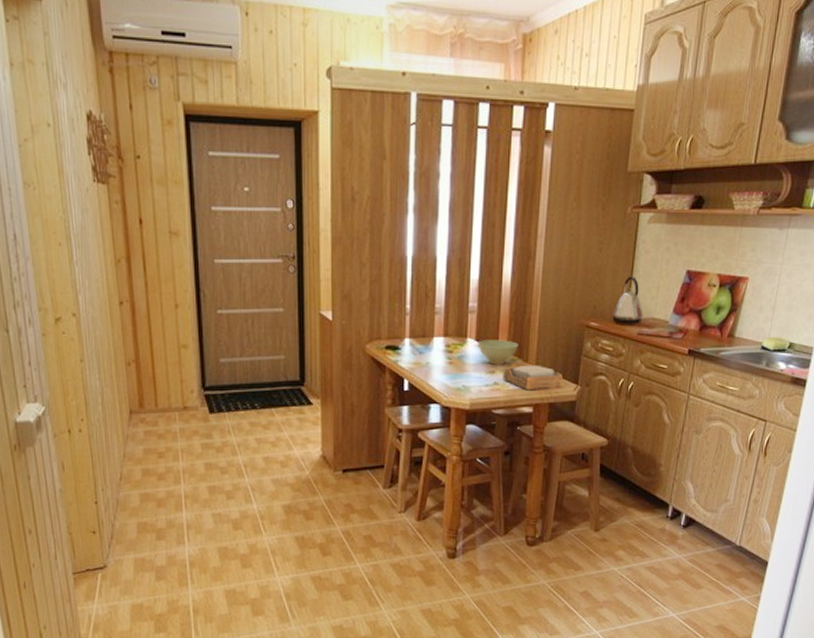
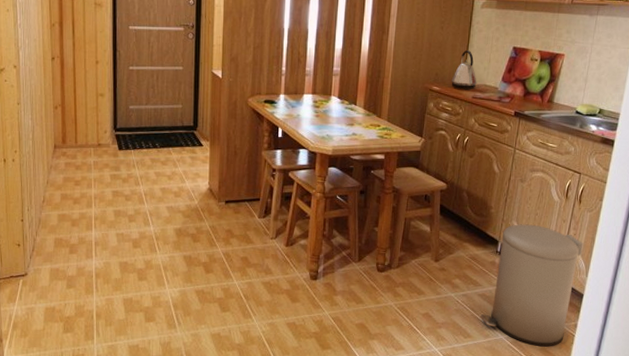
bowl: present [478,340,519,365] -> none [340,98,374,119]
napkin holder: present [503,364,562,391] -> none [360,119,409,141]
pedal bin: none [648,483,769,624] -> present [480,224,584,347]

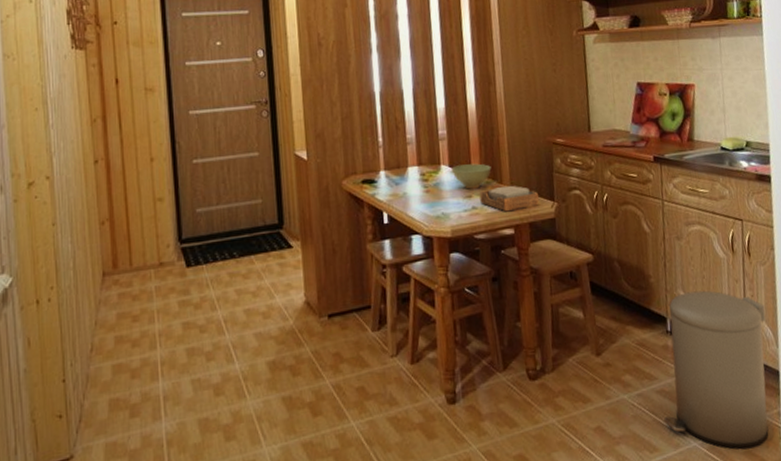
bowl: none [340,98,374,119] -> present [451,163,492,189]
napkin holder: none [360,119,409,141] -> present [479,185,539,212]
kettle: present [451,50,478,90] -> none [575,92,606,139]

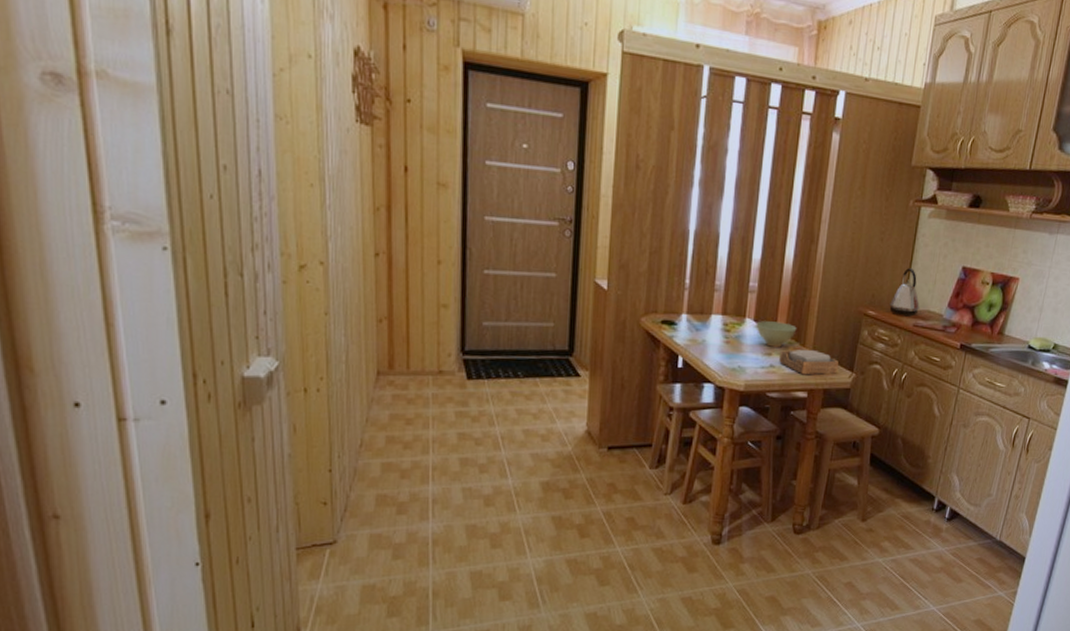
kettle: none [575,92,606,139] -> present [889,268,921,317]
pedal bin: present [664,290,769,449] -> none [911,477,1029,618]

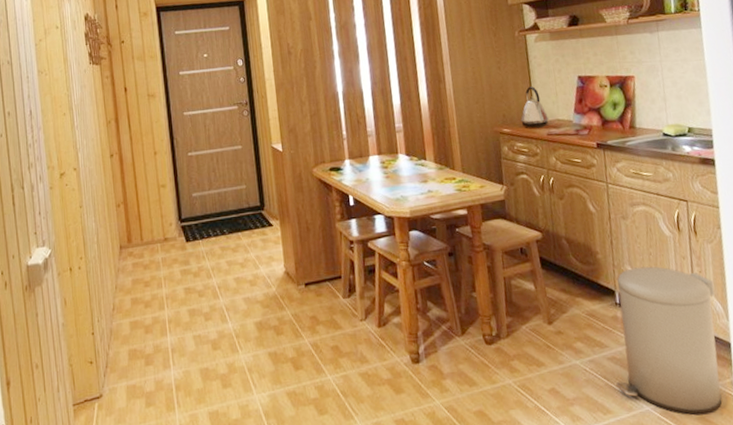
bowl: present [756,321,797,347] -> none [408,152,444,175]
napkin holder: present [779,349,838,376] -> none [434,171,489,195]
pedal bin: none [911,477,1029,618] -> present [616,266,722,415]

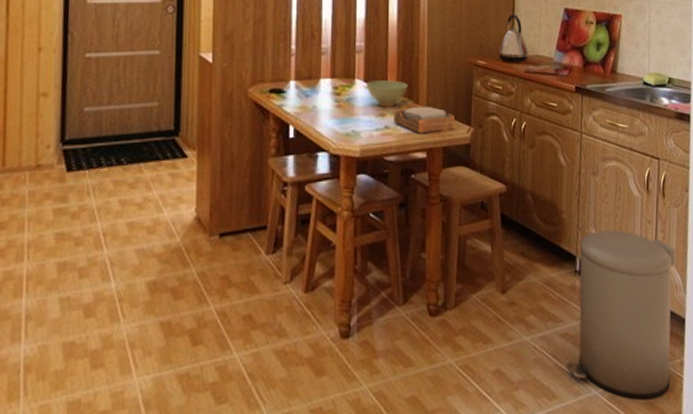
bowl: none [408,152,444,175] -> present [366,80,408,107]
napkin holder: none [434,171,489,195] -> present [393,106,455,134]

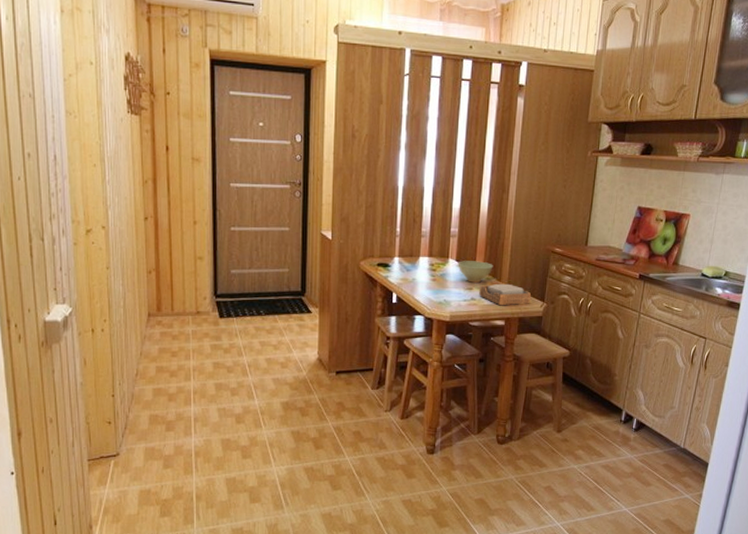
kettle: present [498,15,530,63] -> none [574,210,602,252]
pedal bin: present [566,230,676,400] -> none [604,392,709,518]

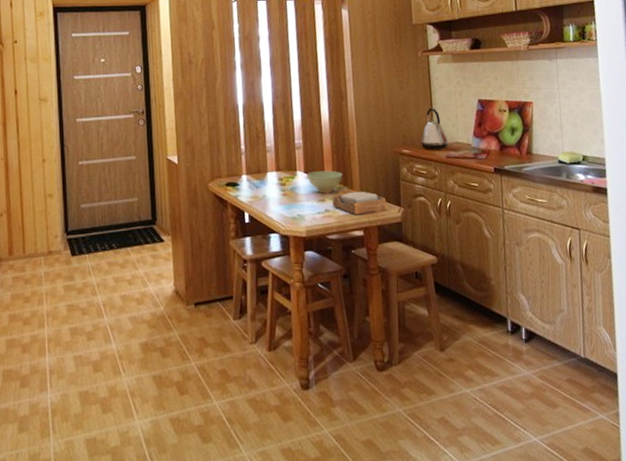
kettle: none [574,210,602,252] -> present [420,108,449,151]

